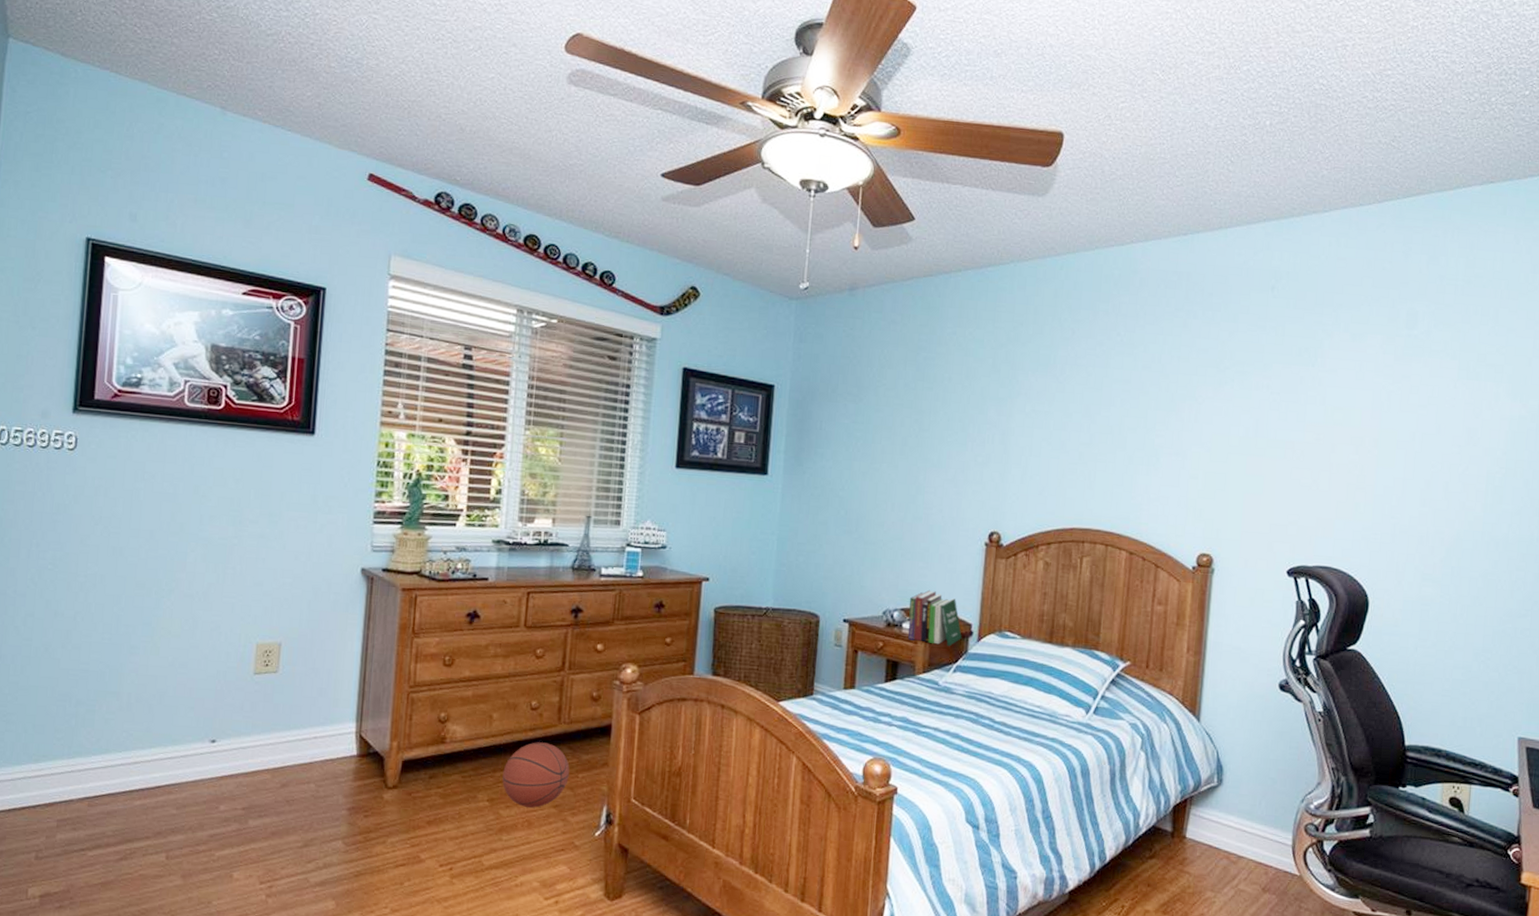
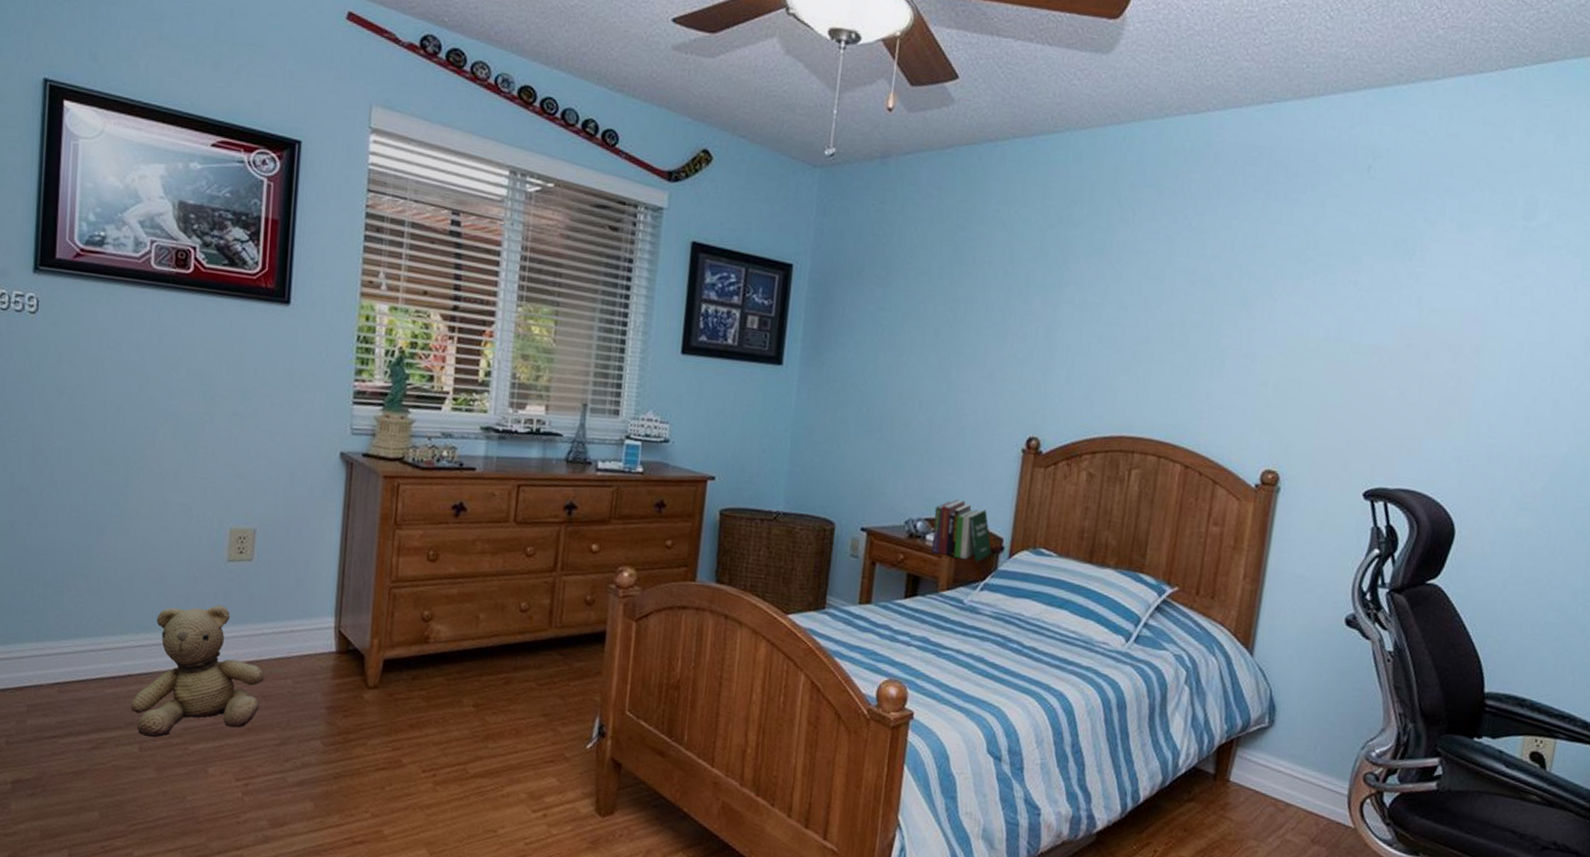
teddy bear: none [158,715,289,845] -> present [130,605,265,737]
basketball: present [502,742,570,808] -> none [489,646,561,716]

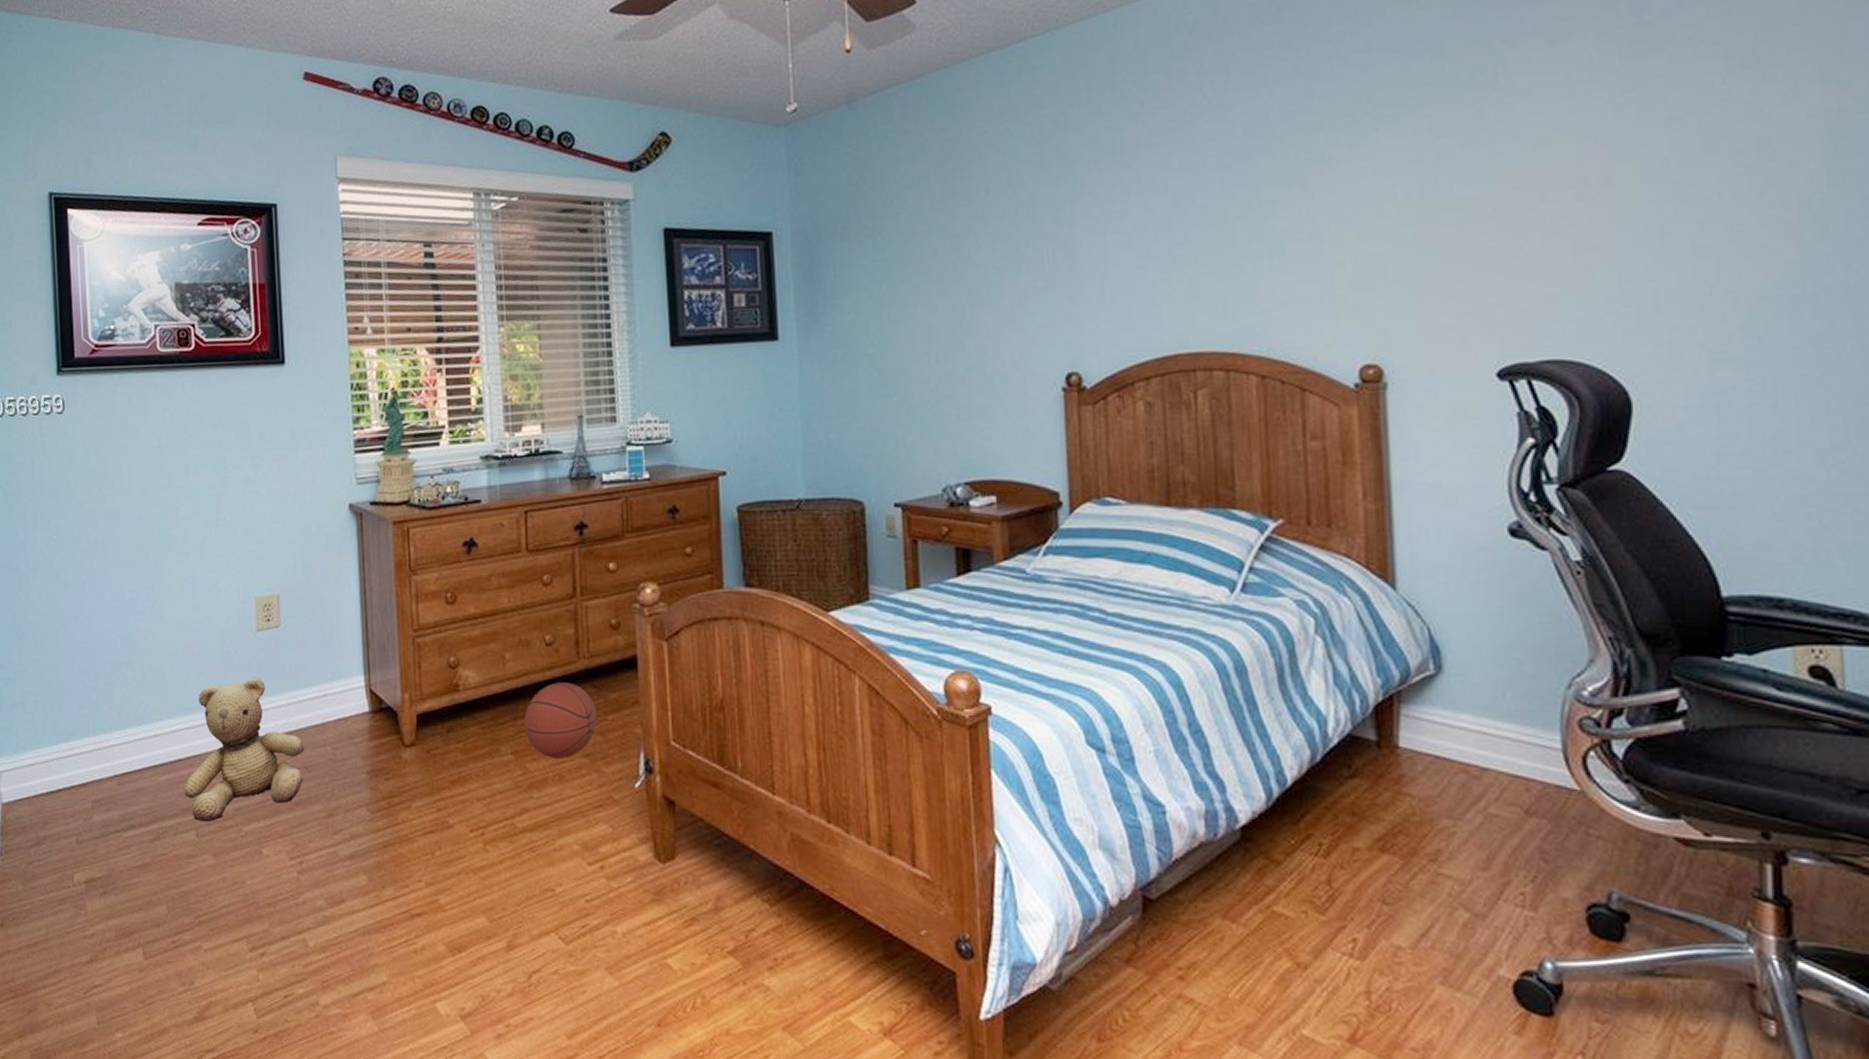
basketball: none [489,646,561,716] -> present [524,682,597,759]
books: present [932,499,992,563] -> none [973,455,1048,524]

